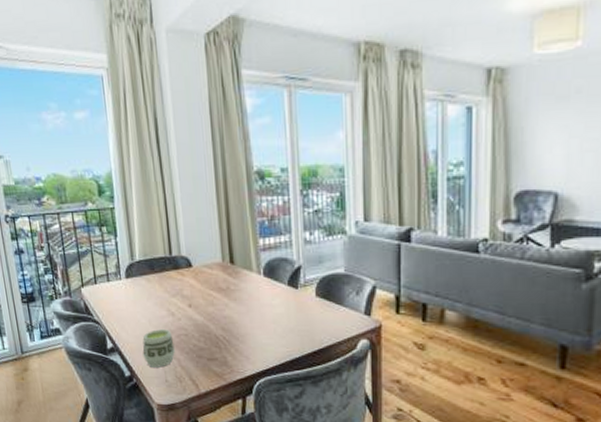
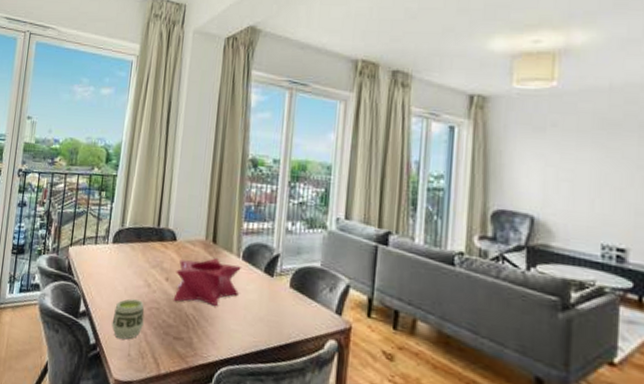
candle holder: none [198,277,266,326] -> present [173,257,242,306]

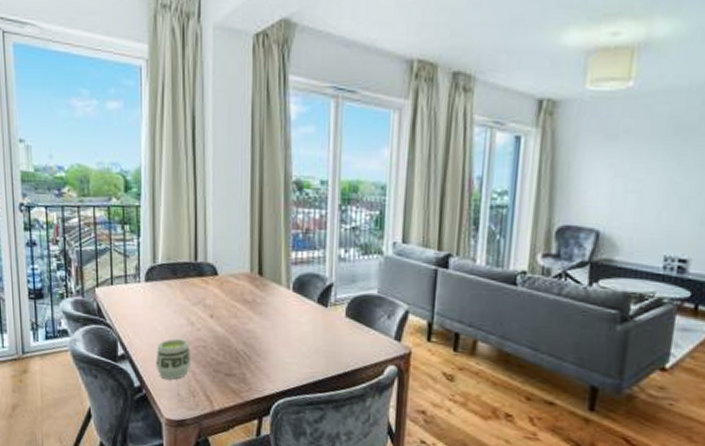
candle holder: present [173,257,242,306] -> none [220,290,293,340]

